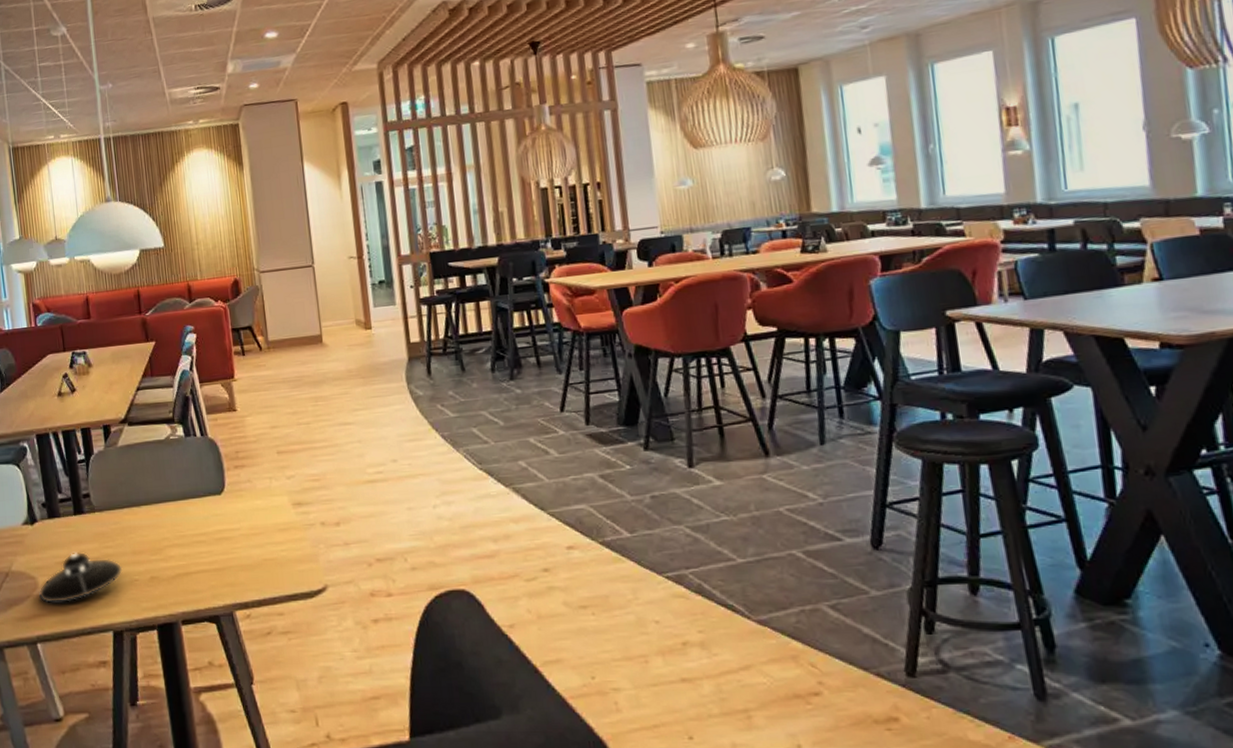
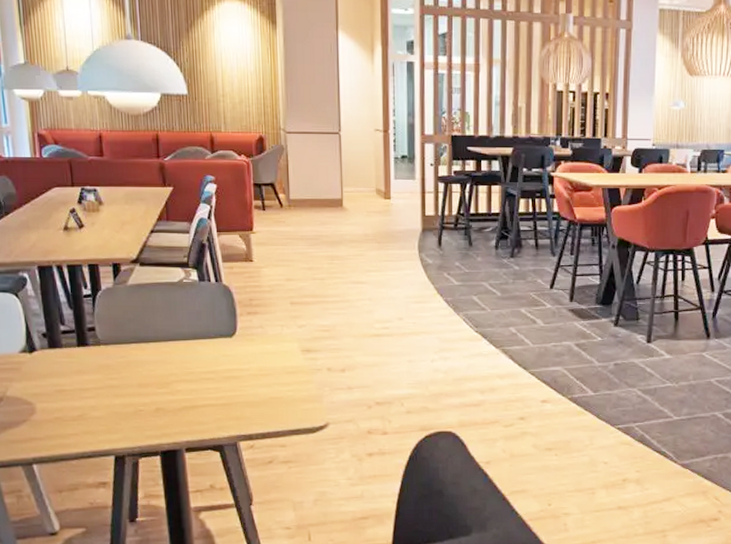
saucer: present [39,552,123,603] -> none [36,382,127,428]

